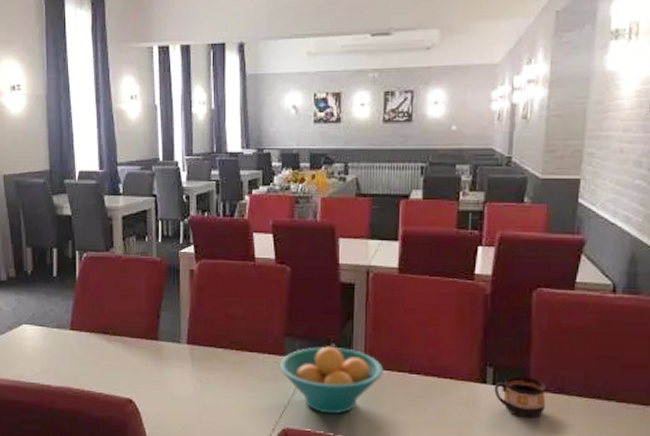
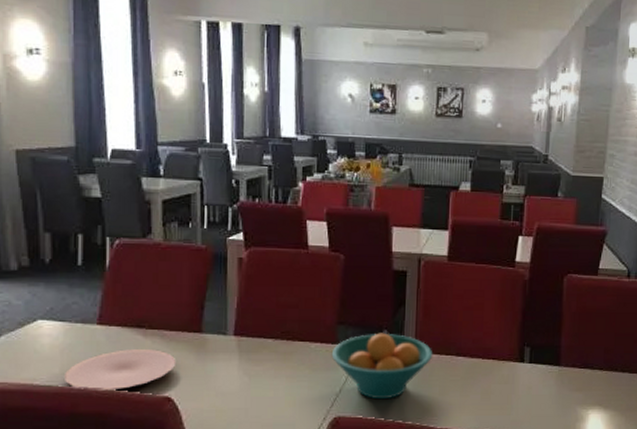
plate: none [45,352,137,390] -> present [65,348,176,391]
cup: present [494,376,546,418] -> none [530,354,574,392]

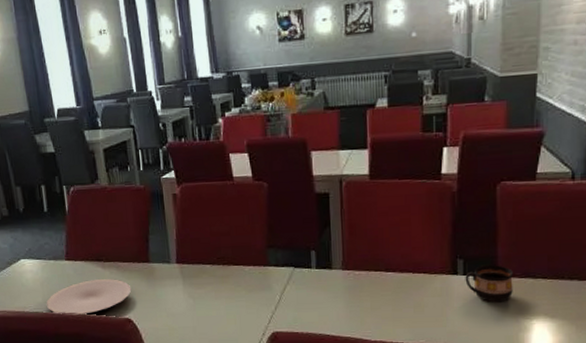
fruit bowl: present [331,333,433,400] -> none [264,253,362,316]
cup: none [530,354,574,392] -> present [465,265,513,303]

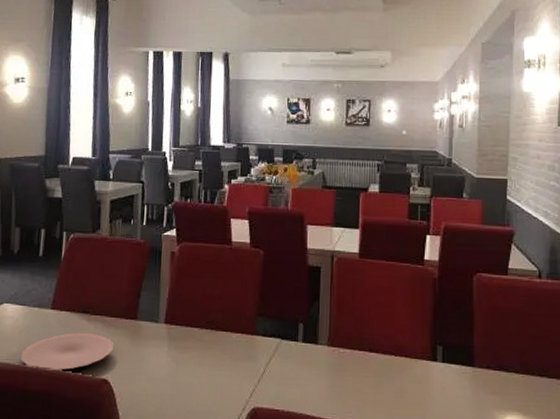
cup: present [465,265,513,303] -> none [444,354,488,394]

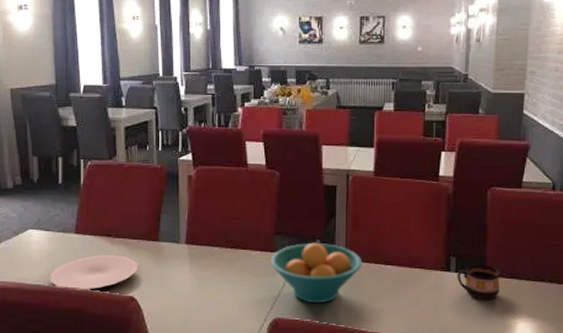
fruit bowl: none [251,326,347,393] -> present [270,242,363,304]
cup: none [444,354,488,394] -> present [457,264,500,301]

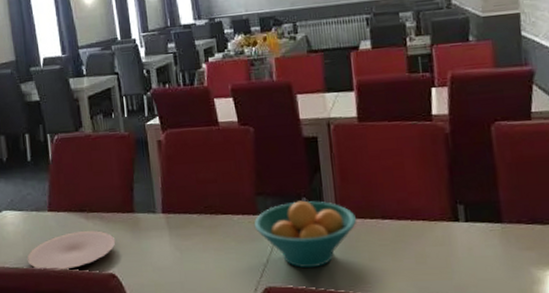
cup: present [457,264,500,301] -> none [467,210,521,252]

